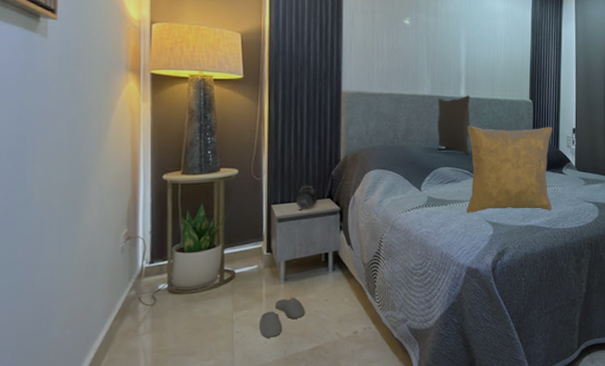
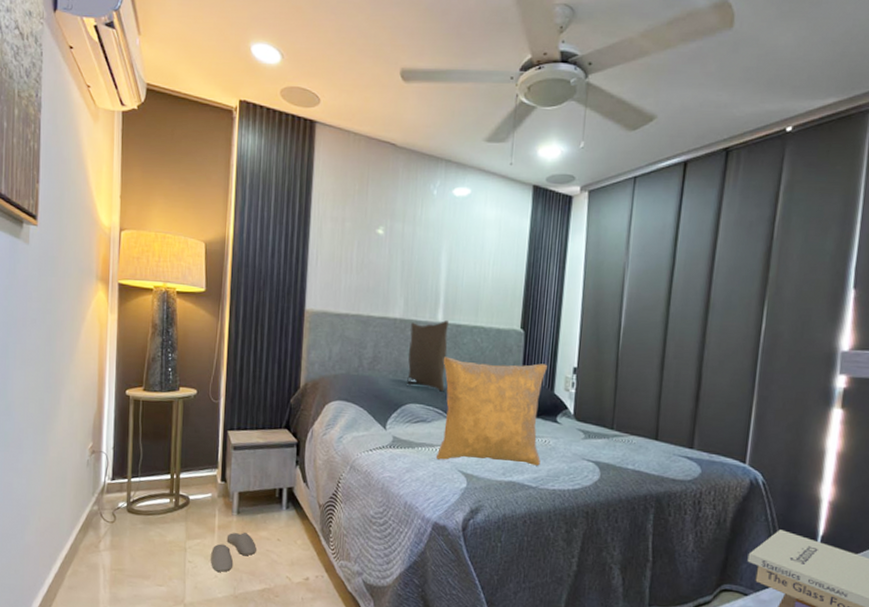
planter: present [170,203,228,290] -> none [130,422,186,512]
alarm clock: present [295,186,317,210] -> none [252,413,274,440]

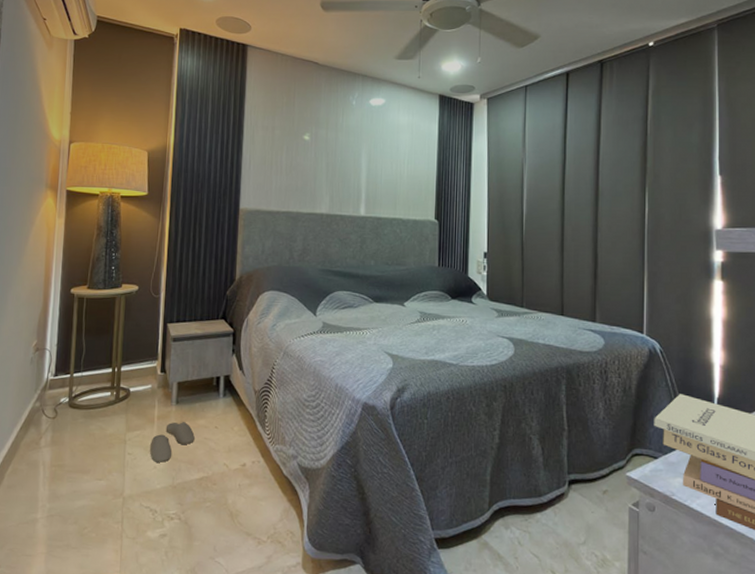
pillow: present [407,319,448,392] -> none [334,213,370,279]
pillow: present [435,356,547,466] -> none [363,247,460,344]

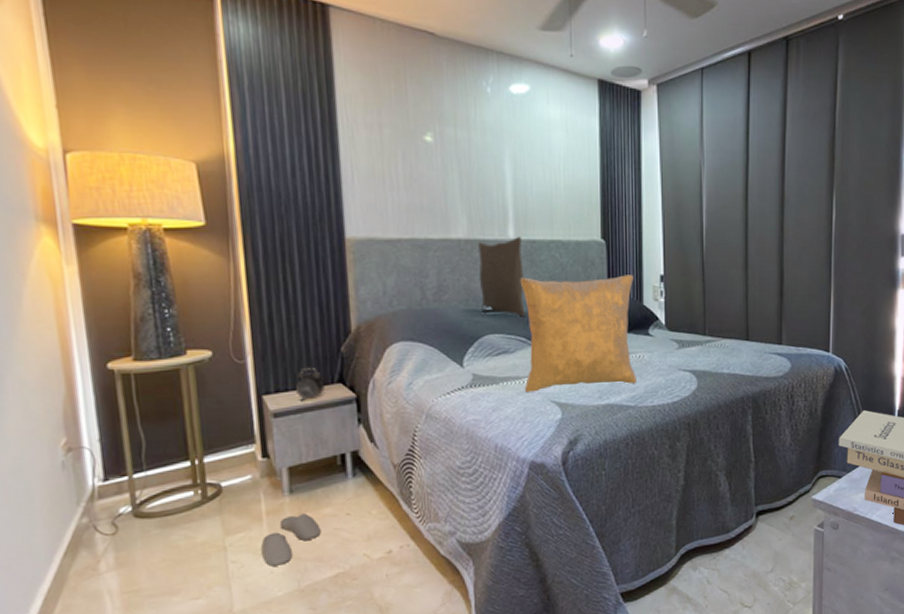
alarm clock: none [190,305,212,331] -> present [294,368,325,401]
pillow: none [334,213,370,279] -> present [478,235,526,317]
pillow: none [363,247,460,344] -> present [520,275,637,392]

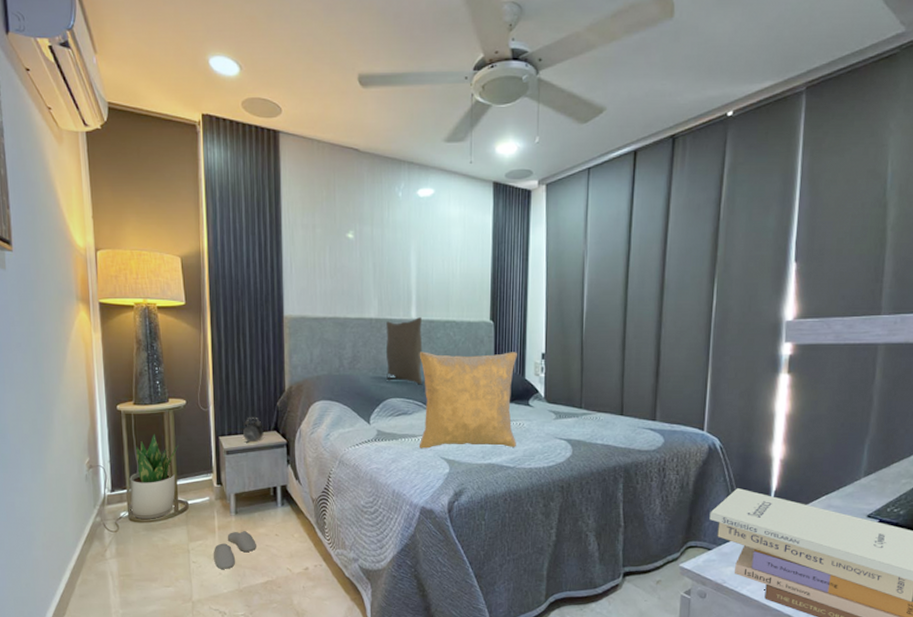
planter: none [131,397,205,513] -> present [129,433,179,519]

